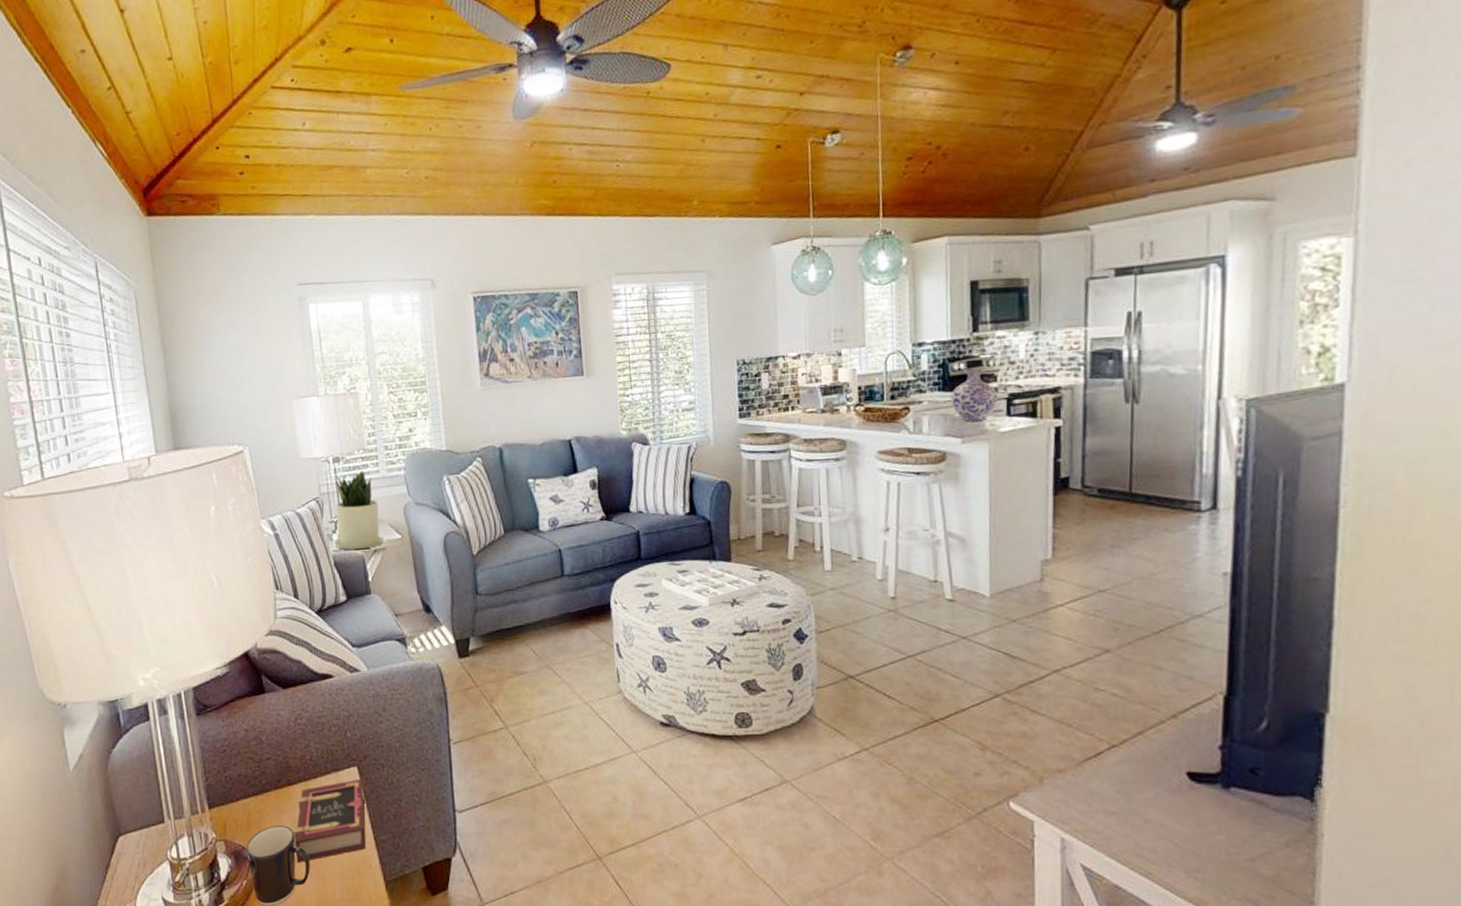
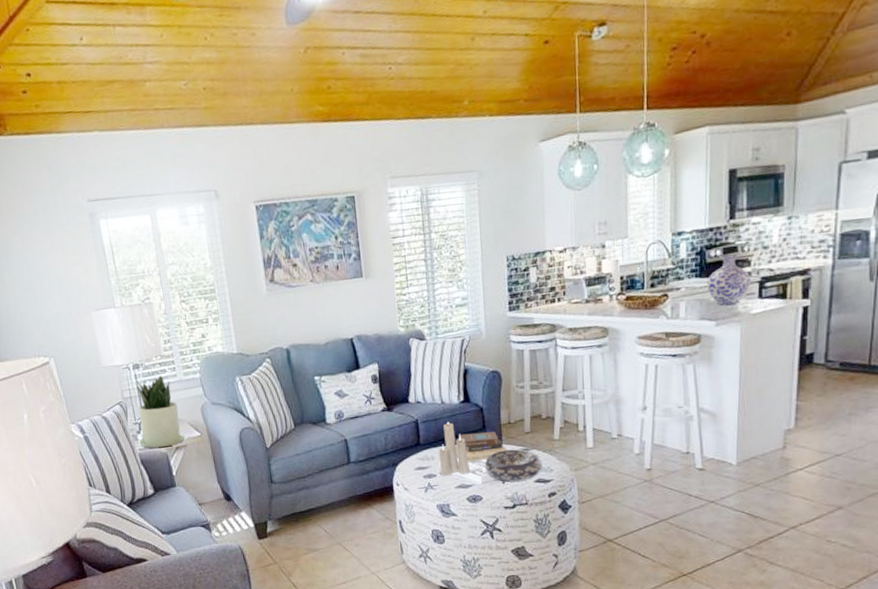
candle: none [661,535,695,595] -> present [438,422,470,476]
books: none [680,548,737,582] -> present [455,432,507,463]
decorative bowl: none [711,568,776,605] -> present [484,449,542,482]

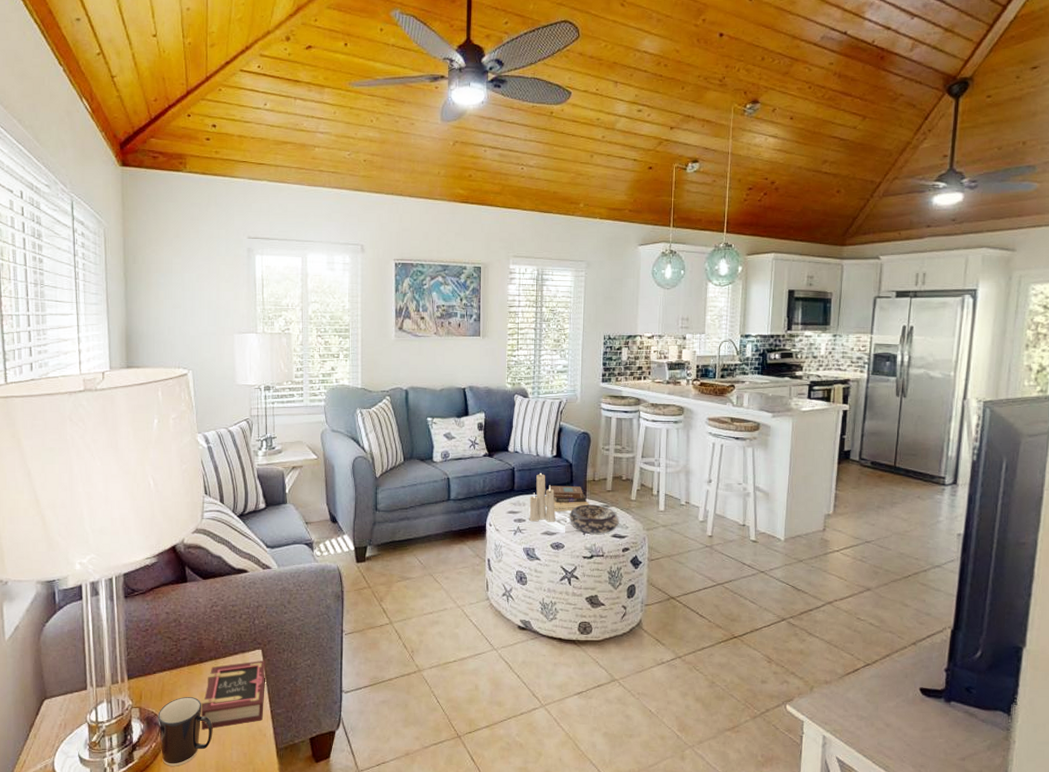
planter: present [135,375,186,449] -> none [258,399,303,466]
vase: present [706,254,752,307] -> none [766,359,803,403]

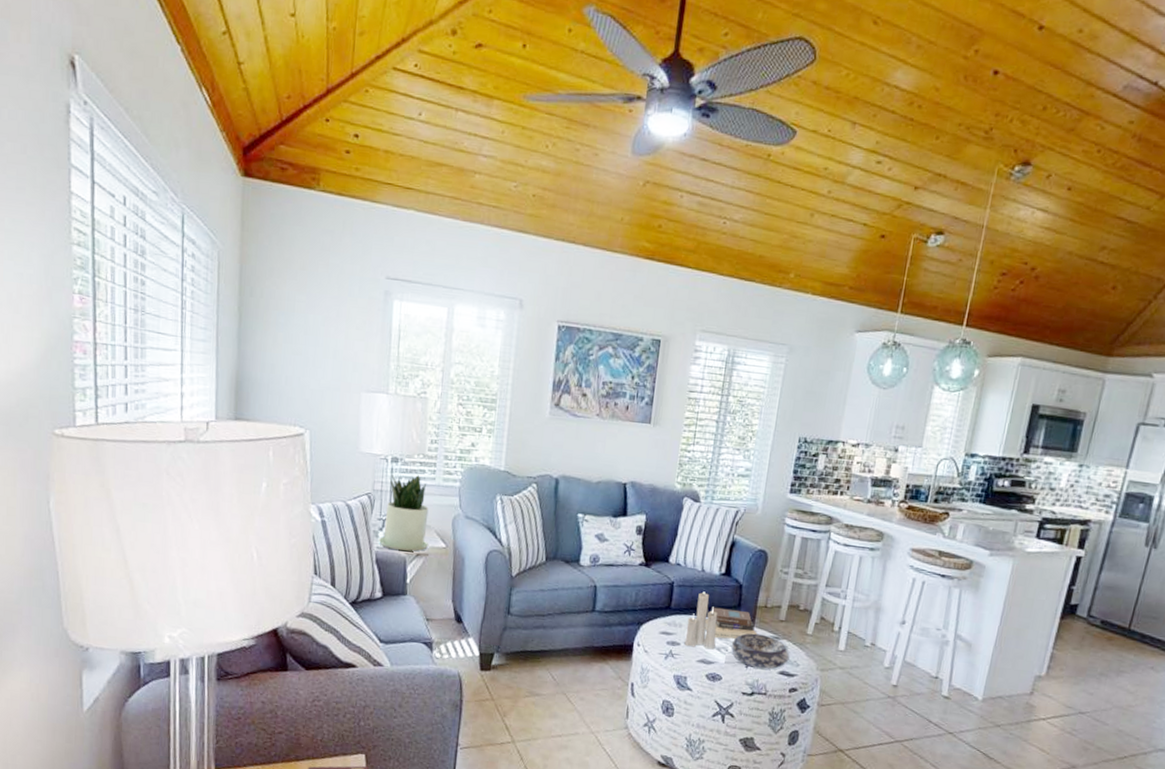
planter: none [258,399,303,466] -> present [378,473,429,552]

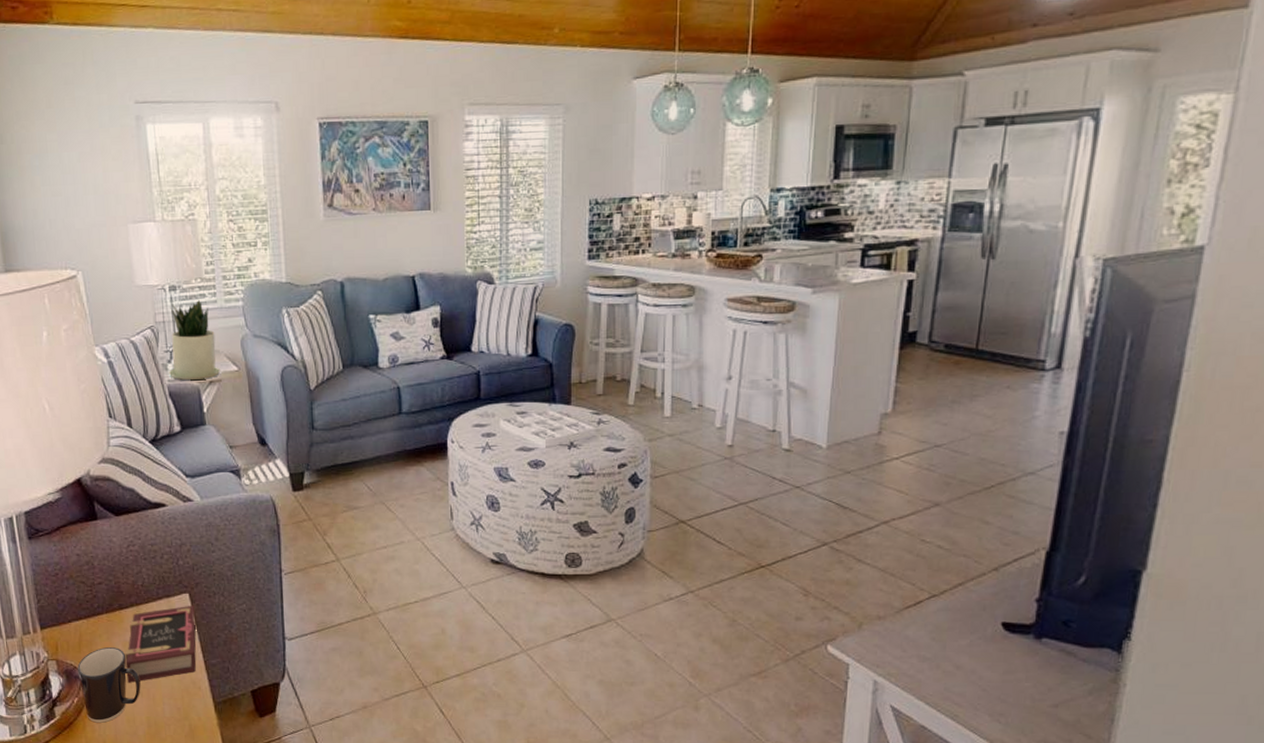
candle: present [684,591,718,650] -> none [500,376,533,436]
books: present [705,607,758,640] -> none [519,390,576,424]
decorative bowl: present [731,633,790,670] -> none [550,412,613,448]

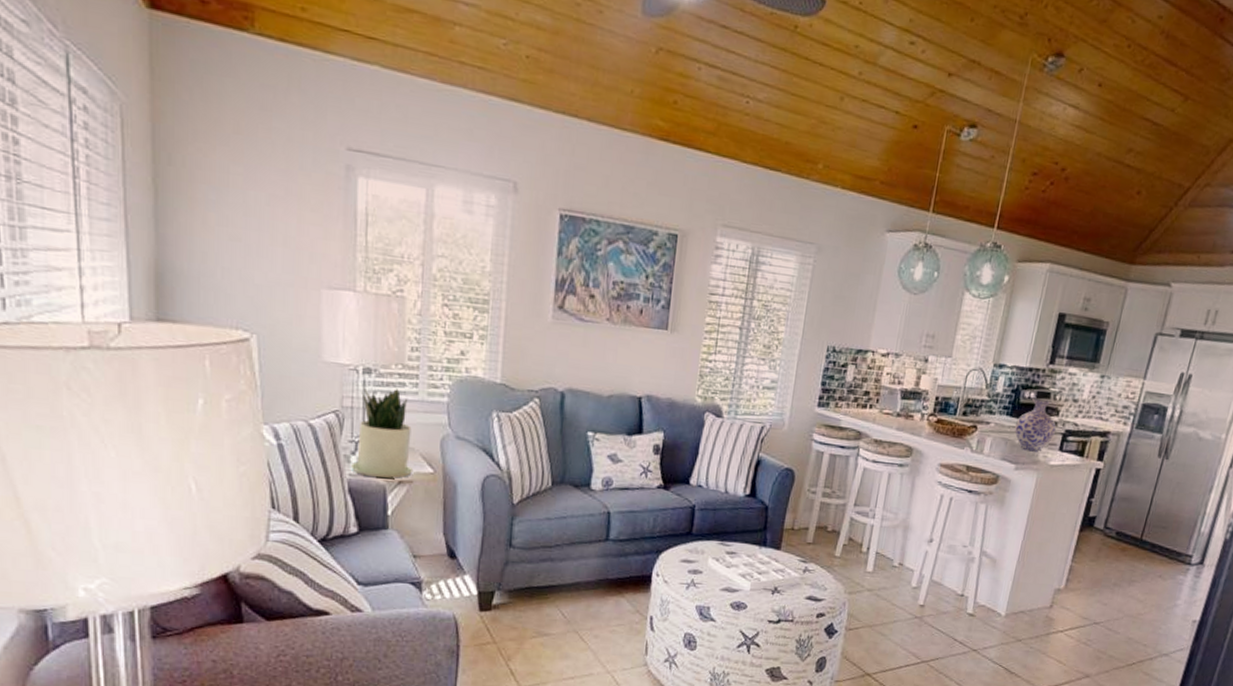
vase: none [804,217,854,274] -> present [1014,399,1056,453]

